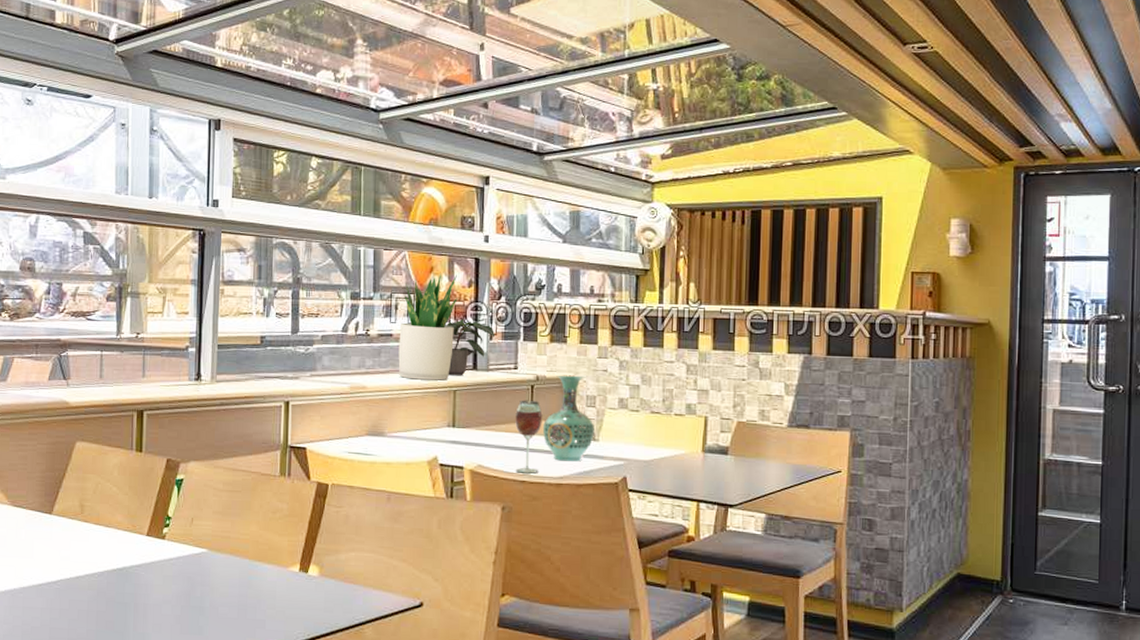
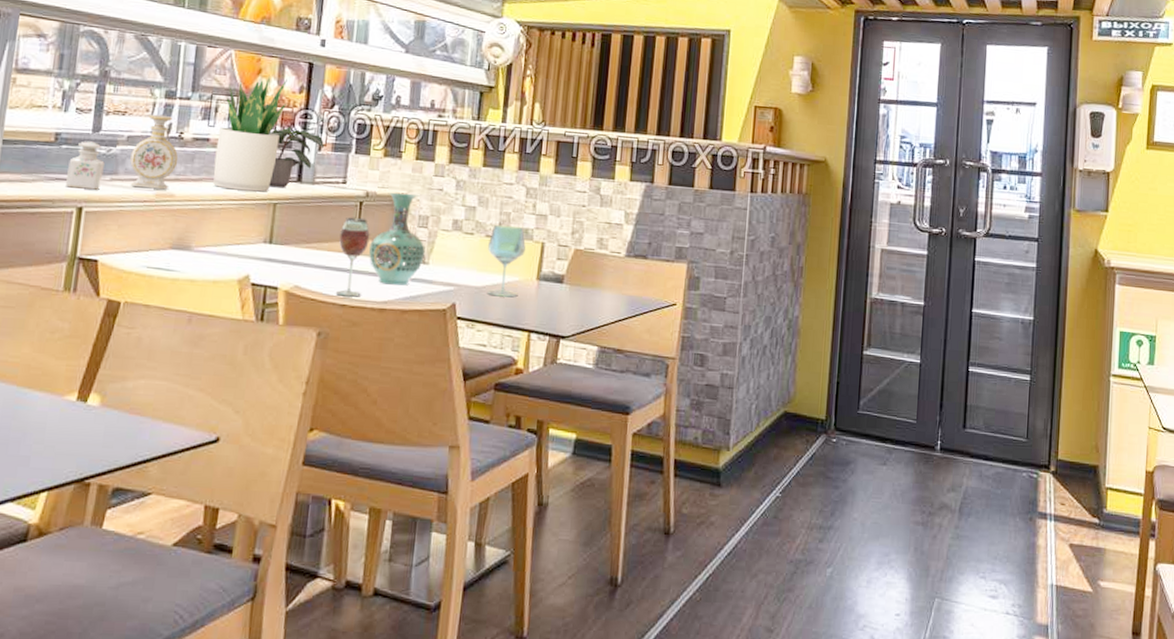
decorative bottle: none [274,342,304,385] -> present [66,141,105,190]
decorative bottle: none [326,314,367,383] -> present [130,114,179,190]
wine glass: none [654,401,690,470] -> present [486,225,526,298]

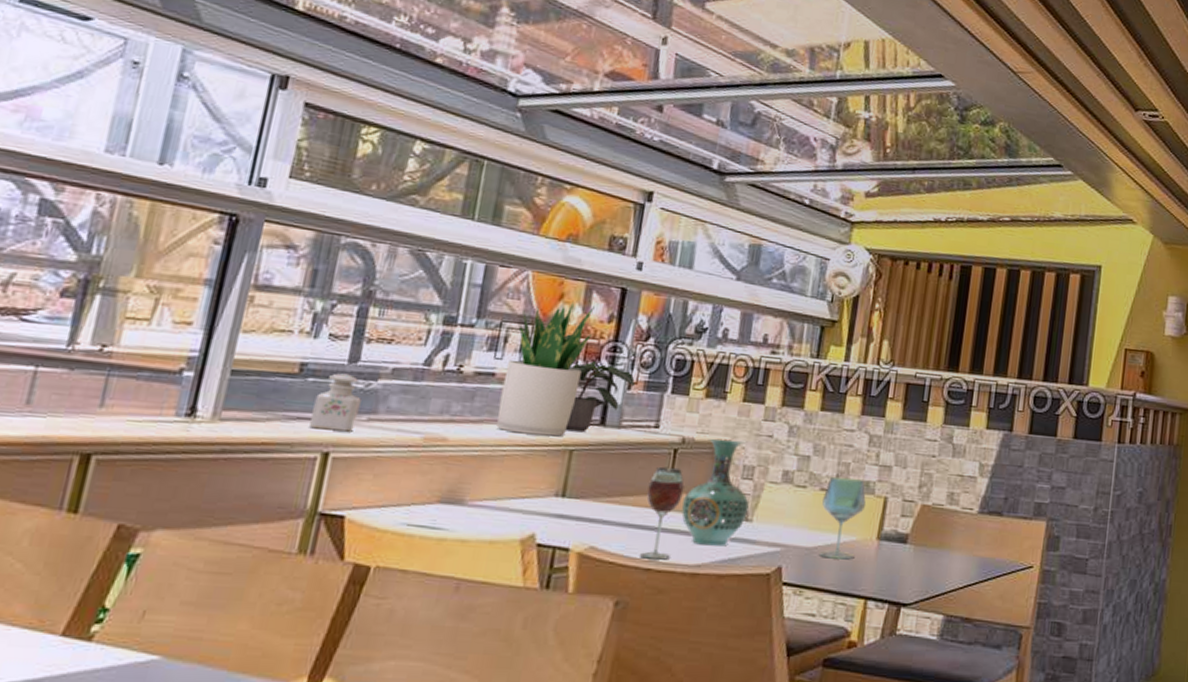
decorative bottle: present [130,114,179,190] -> none [392,343,455,433]

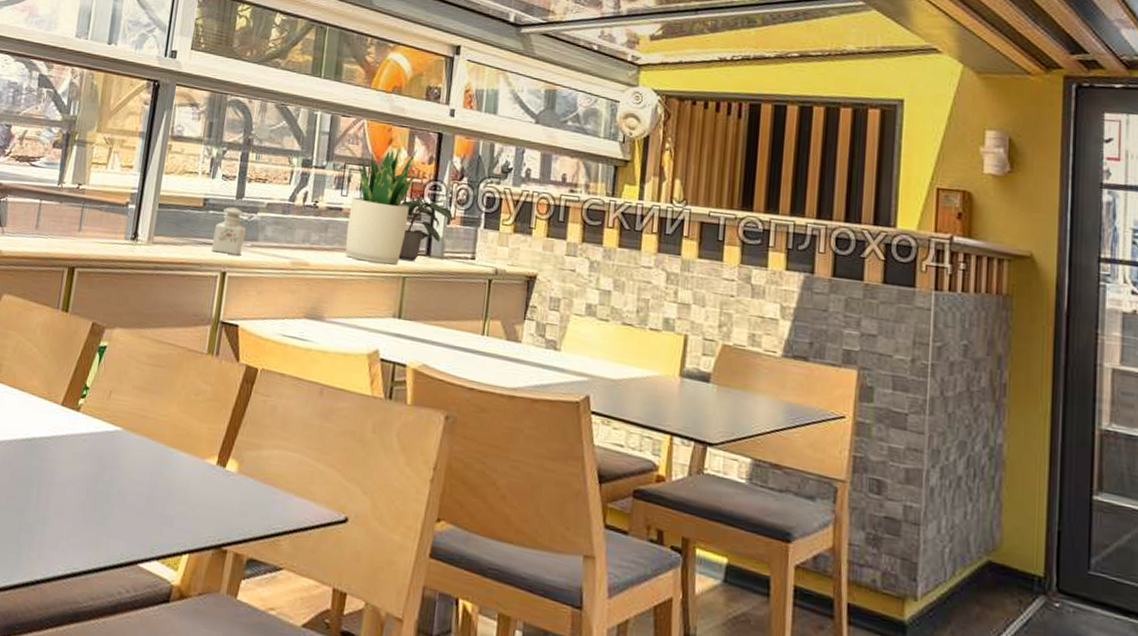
wineglass: present [639,466,685,560] -> none [463,295,499,381]
vase: present [681,438,749,546] -> none [497,271,557,372]
wine glass: present [818,476,867,560] -> none [623,312,667,395]

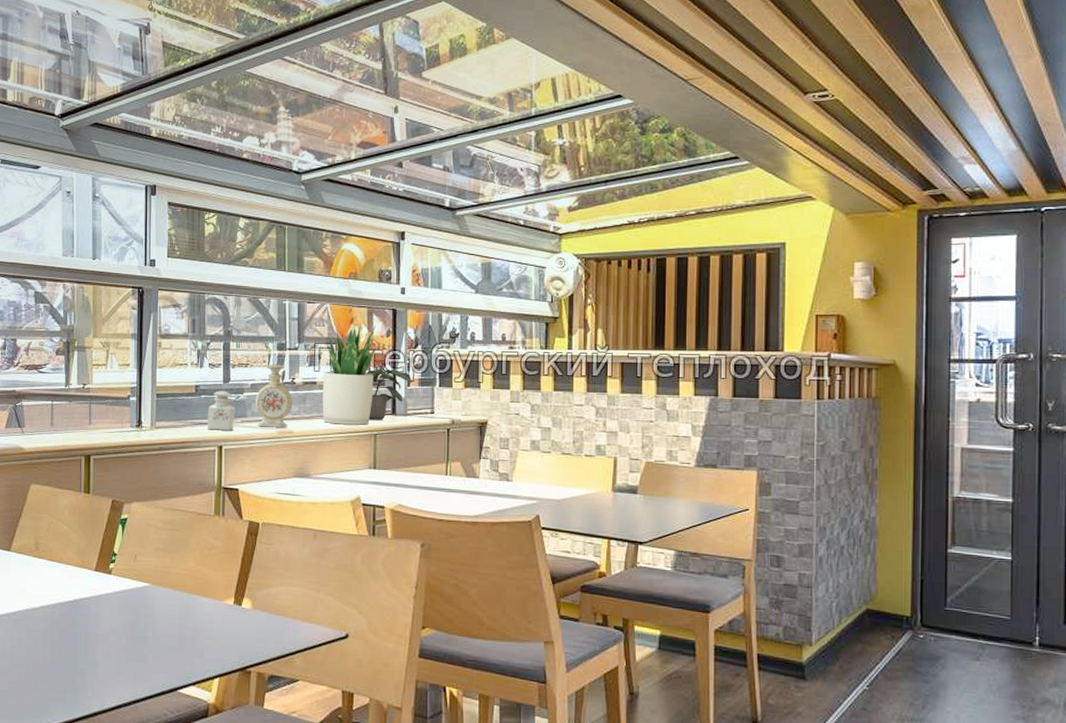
decorative bottle: none [269,182,313,258] -> present [255,364,293,428]

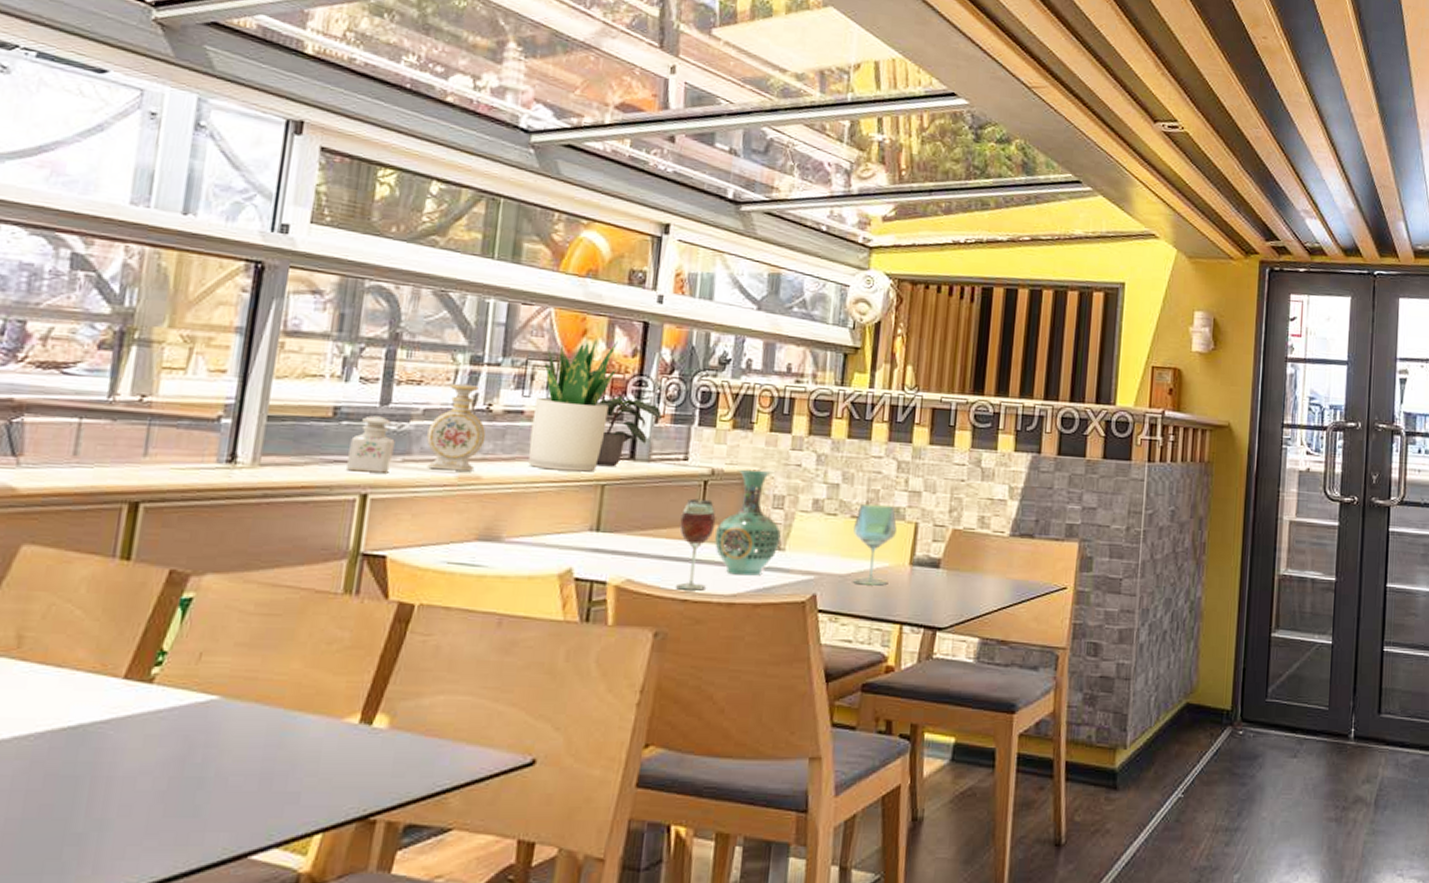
wineglass: none [432,442,458,513] -> present [675,498,716,591]
vase: none [458,419,508,501] -> present [714,469,781,576]
wine glass: none [565,443,600,508] -> present [852,503,898,586]

